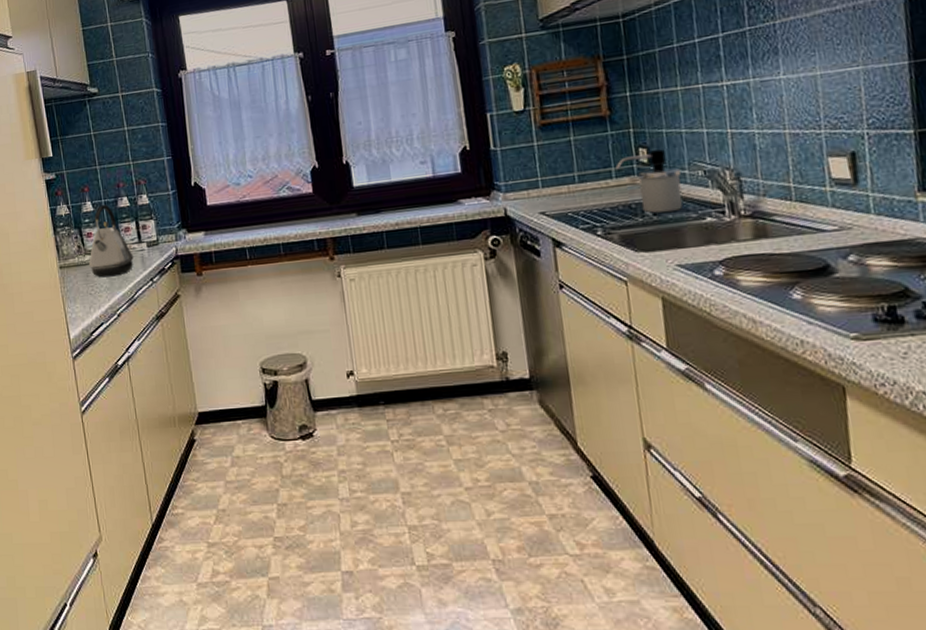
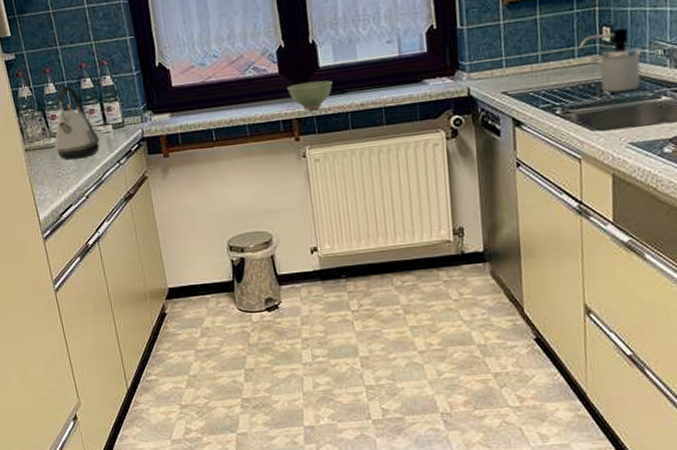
bowl: none [321,200,367,229] -> present [287,80,333,110]

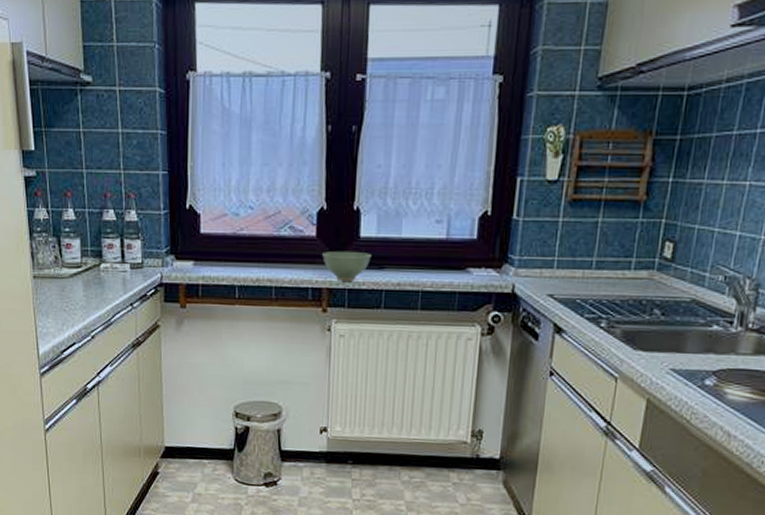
kettle: present [54,86,100,160] -> none [66,215,115,295]
soap dispenser: present [579,28,642,93] -> none [637,246,703,314]

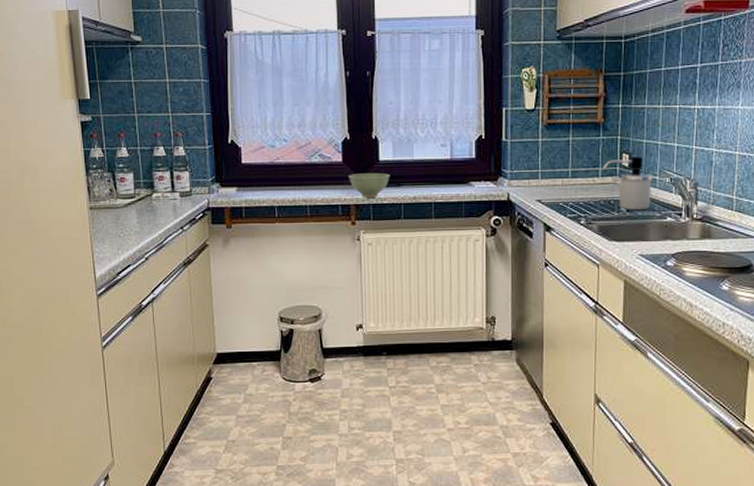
soap dispenser: none [637,246,703,314] -> present [603,157,653,210]

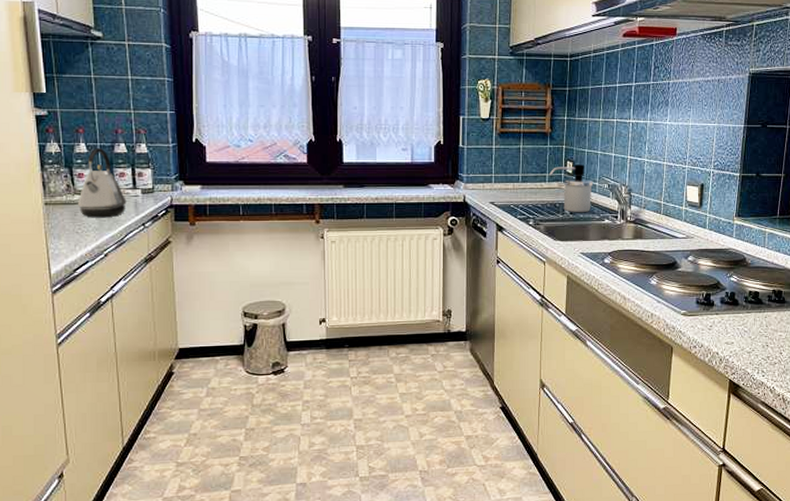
kettle: none [120,152,166,222] -> present [78,148,127,218]
bowl: present [349,173,390,198] -> none [313,175,354,198]

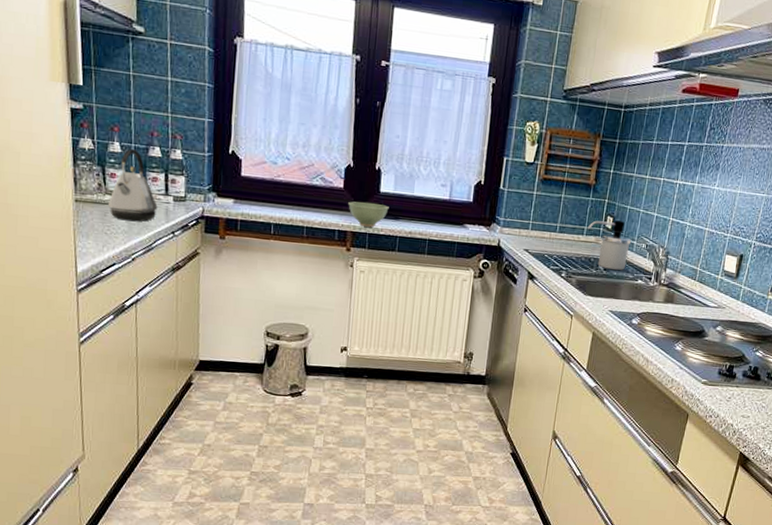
bowl: none [313,175,354,198] -> present [348,201,389,227]

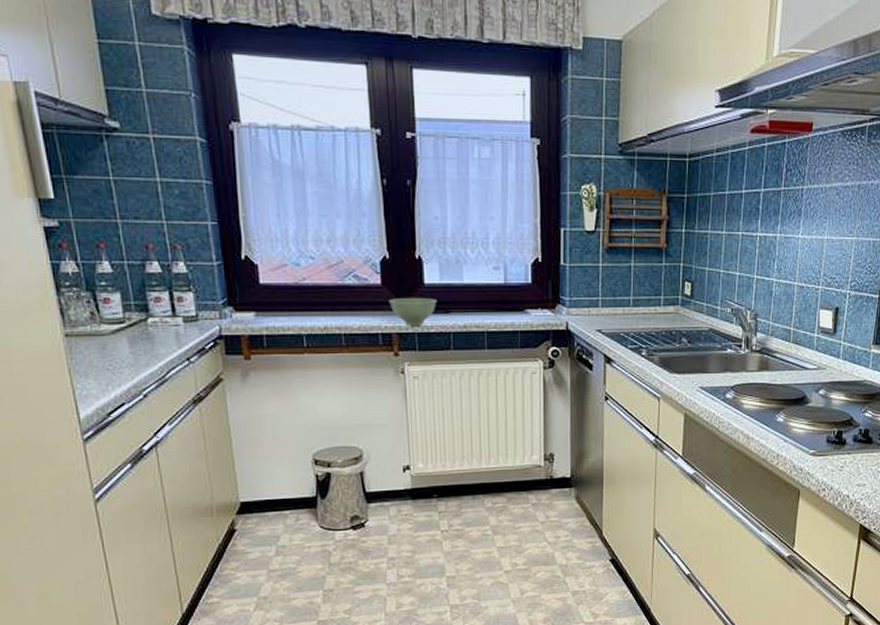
kettle: present [109,149,158,222] -> none [106,267,166,352]
soap dispenser: present [588,220,632,270] -> none [665,285,715,341]

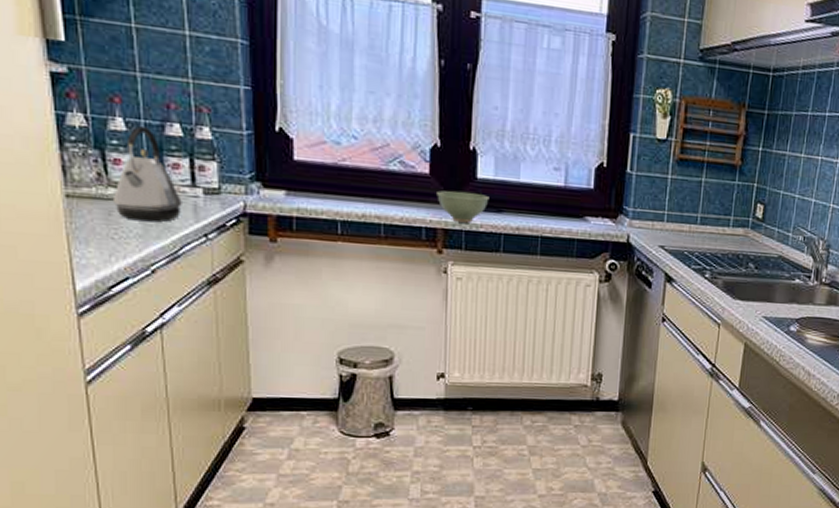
kettle: none [106,267,166,352] -> present [114,126,182,222]

